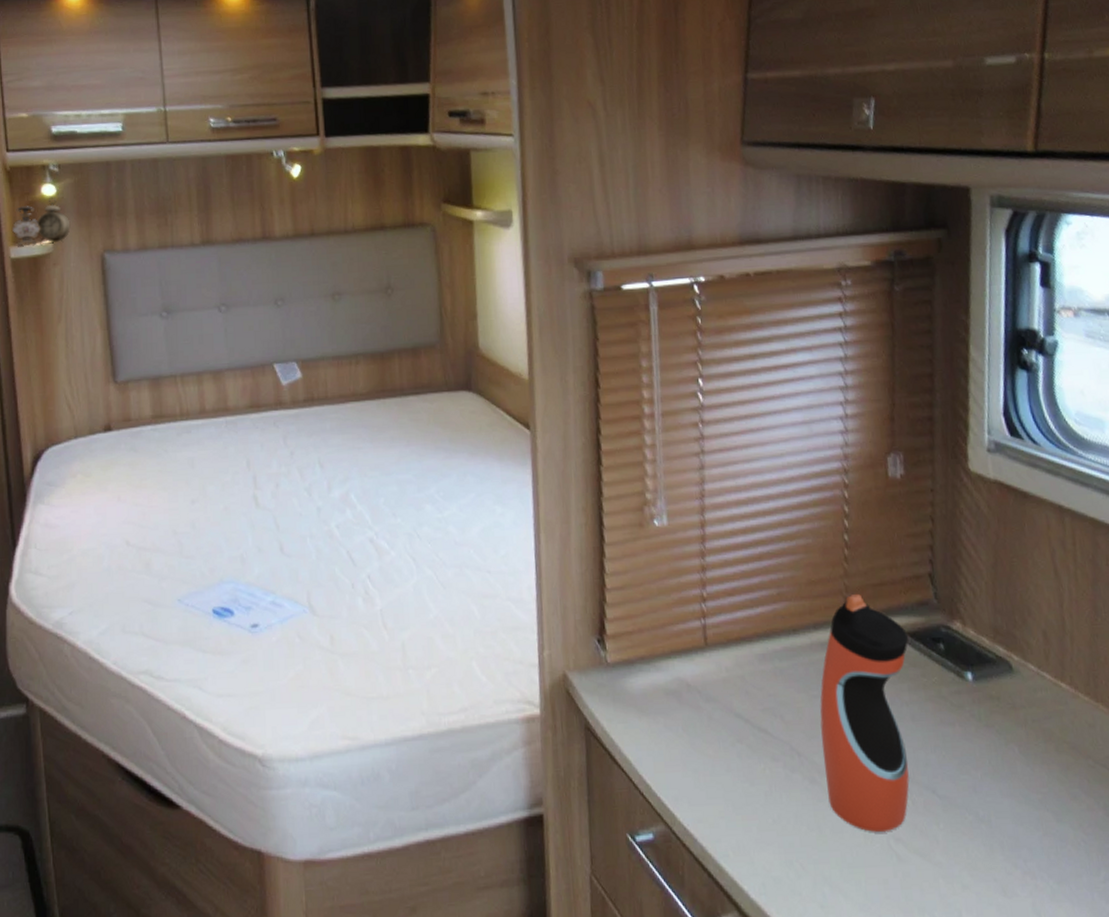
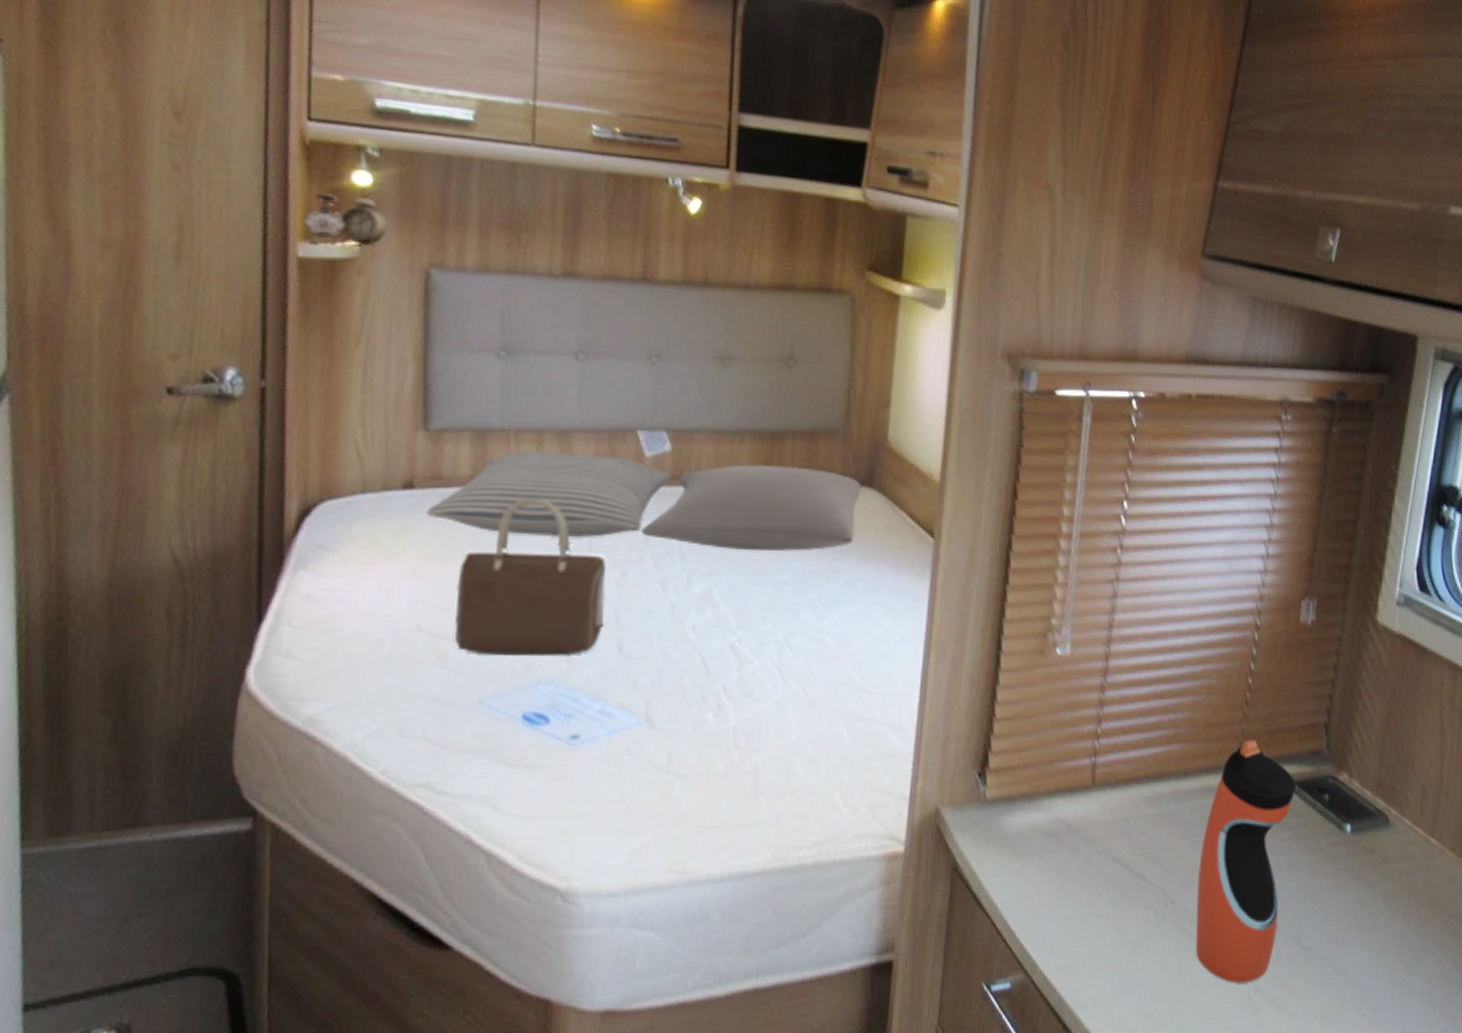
pillow: none [123,388,305,461] -> present [426,450,671,538]
handbag: none [151,428,267,561] -> present [454,497,607,655]
pillow: none [286,379,462,457] -> present [641,464,862,551]

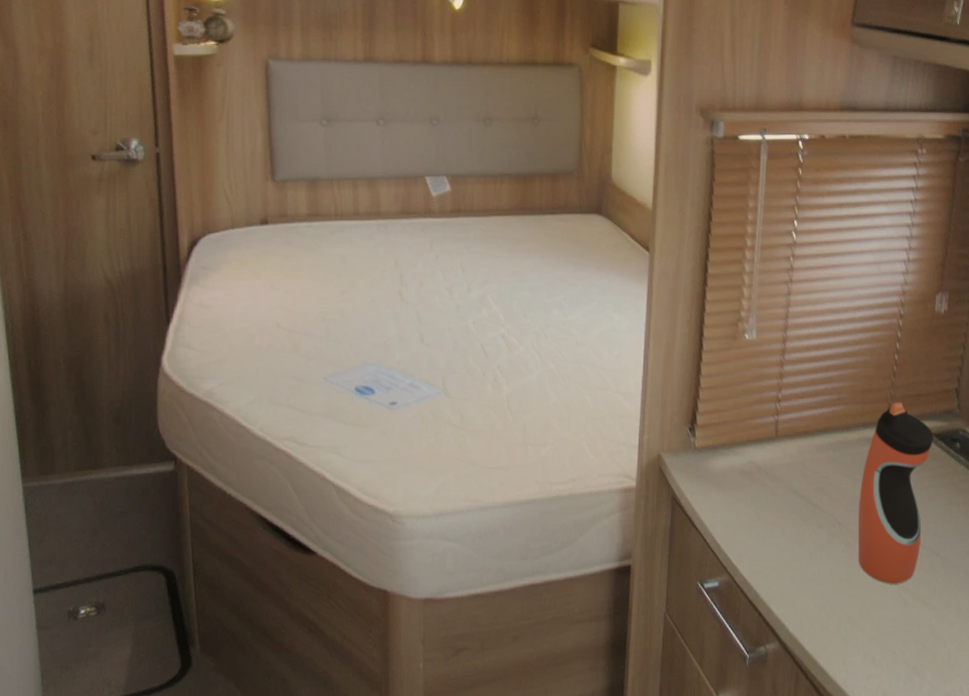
pillow: present [426,450,671,538] -> none [278,193,452,258]
handbag: present [454,497,607,655] -> none [303,229,410,344]
pillow: present [641,464,862,551] -> none [432,199,593,264]

